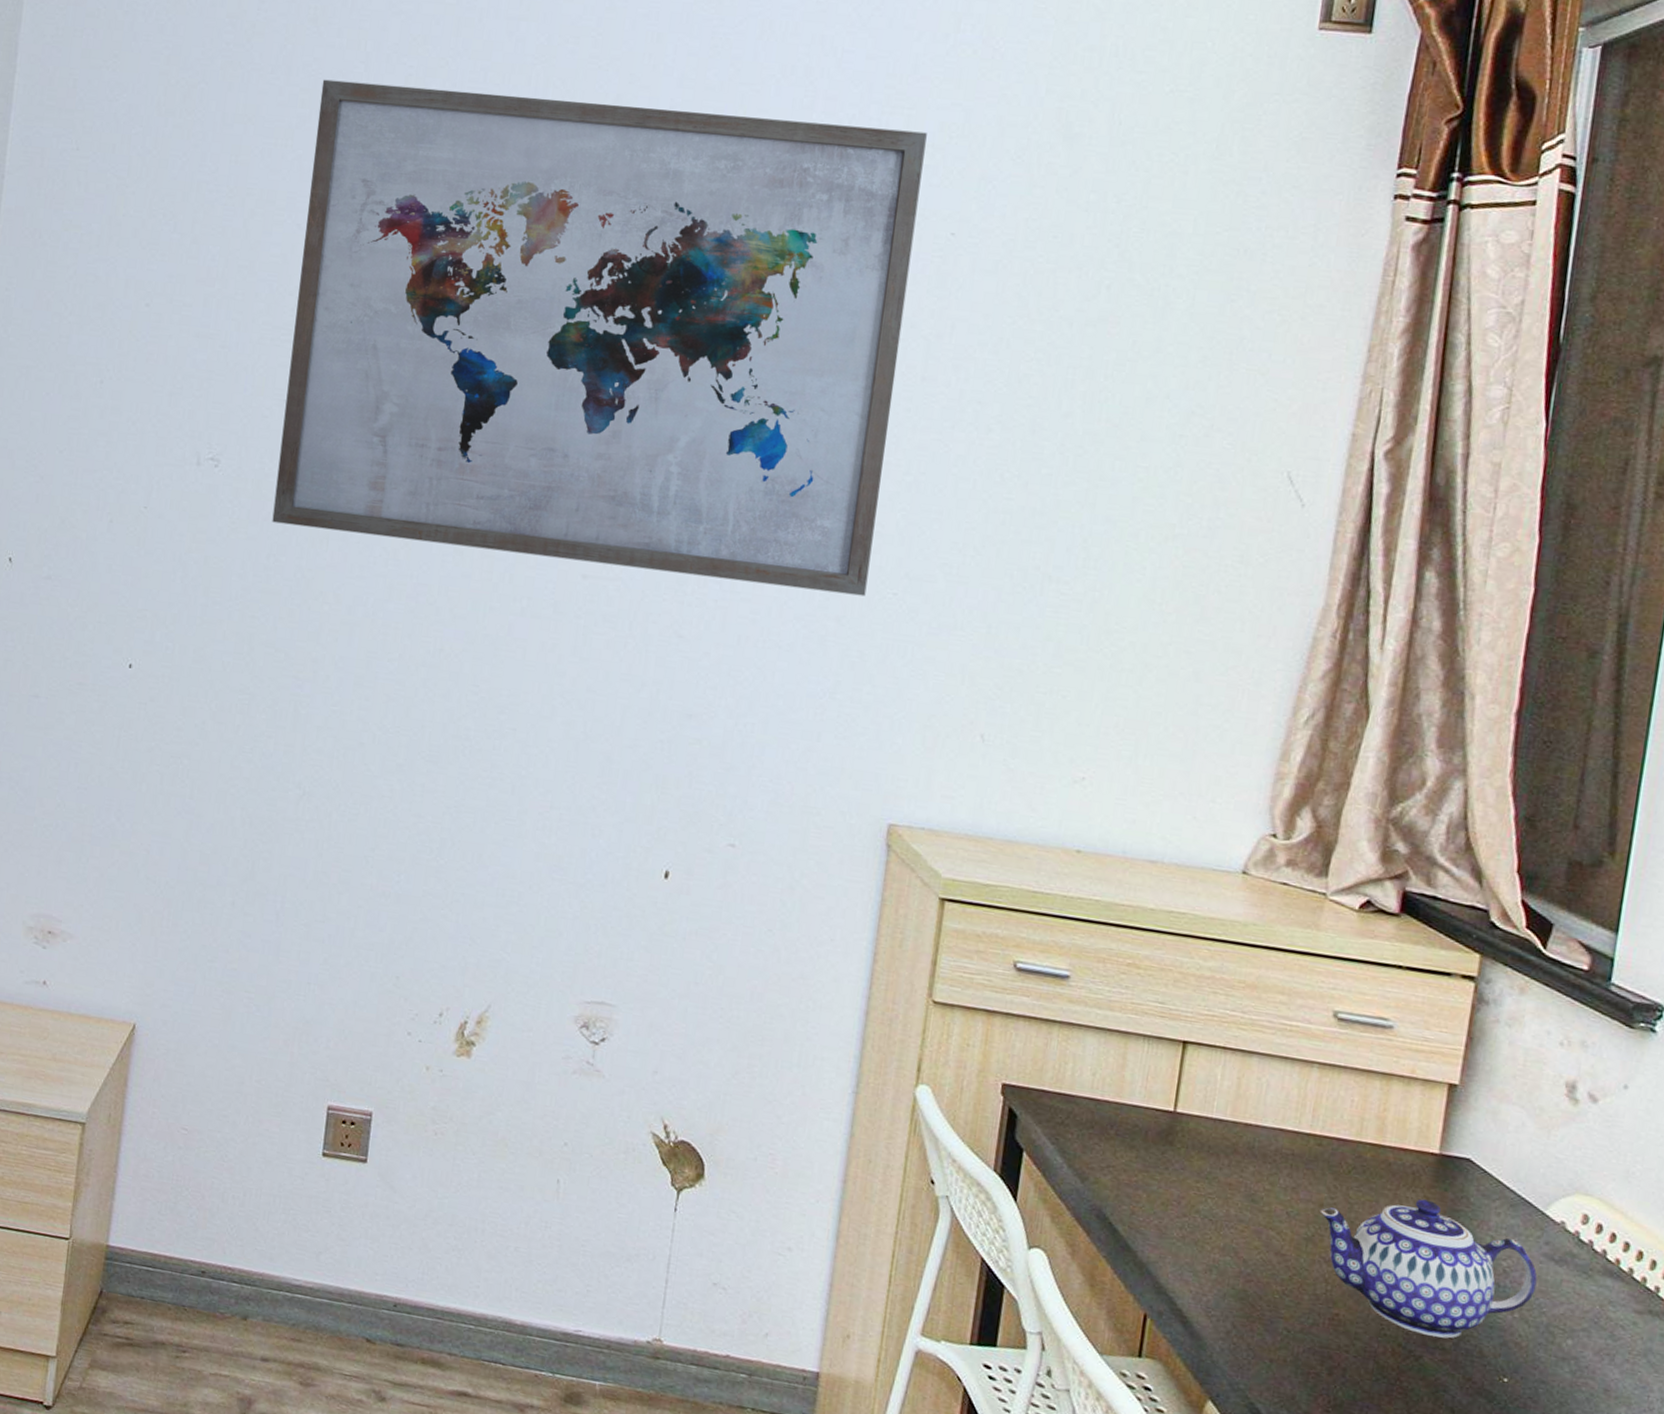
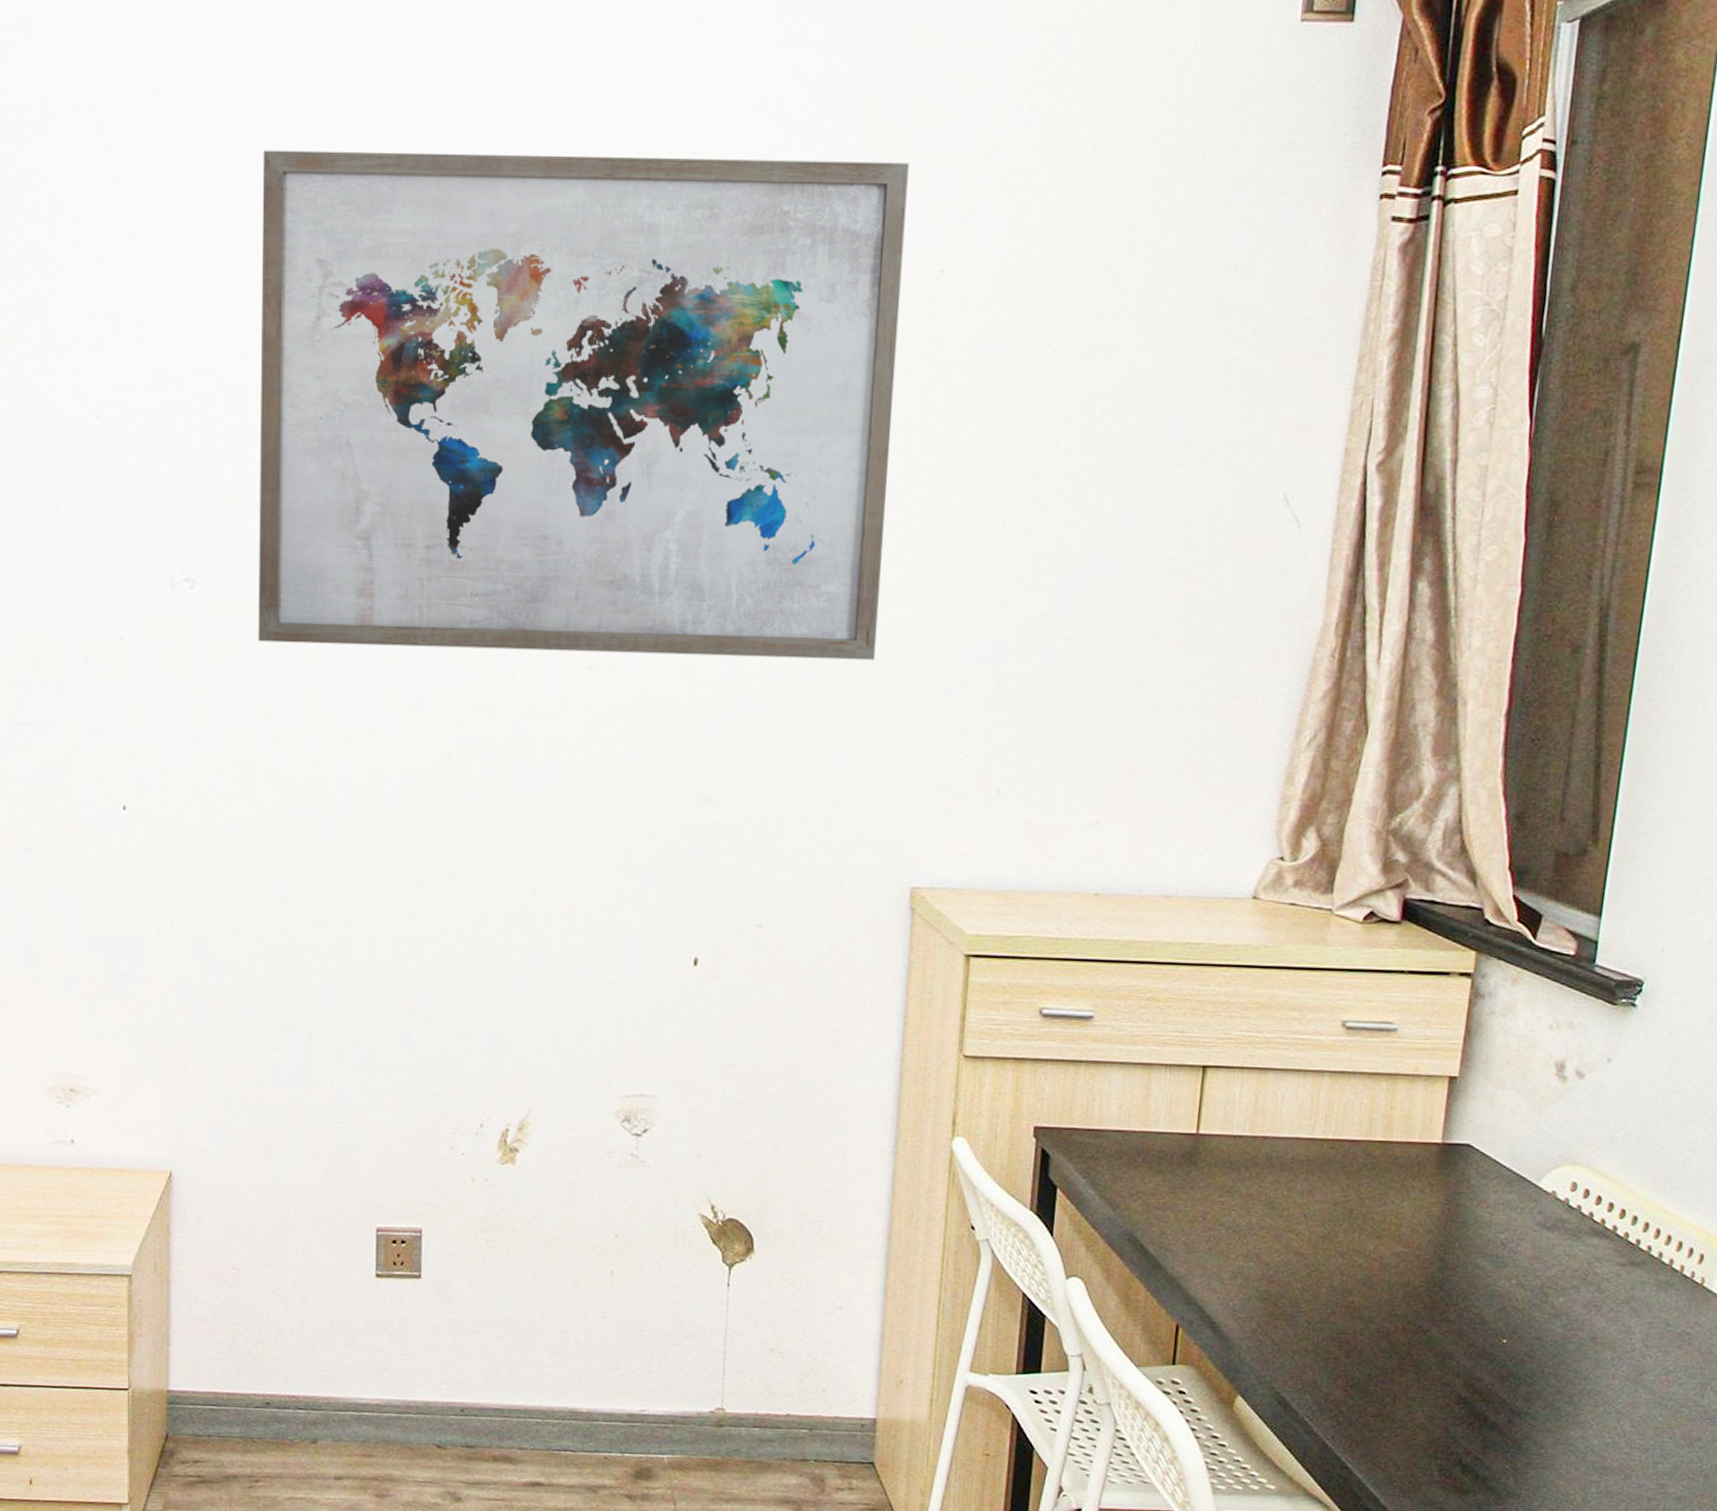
teapot: present [1319,1199,1538,1339] -> none [1334,1187,1532,1311]

